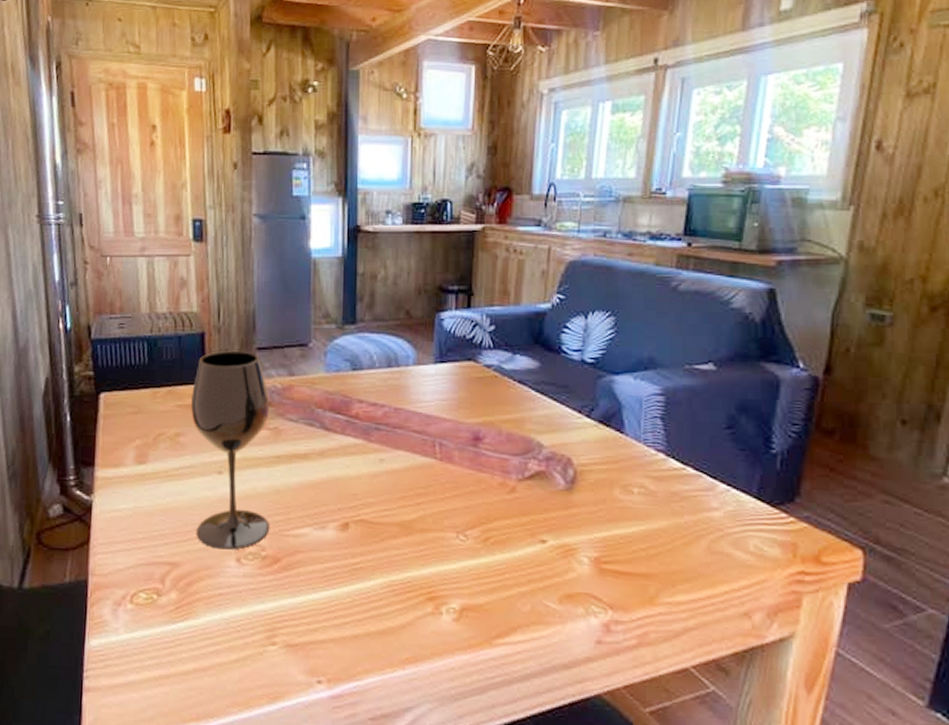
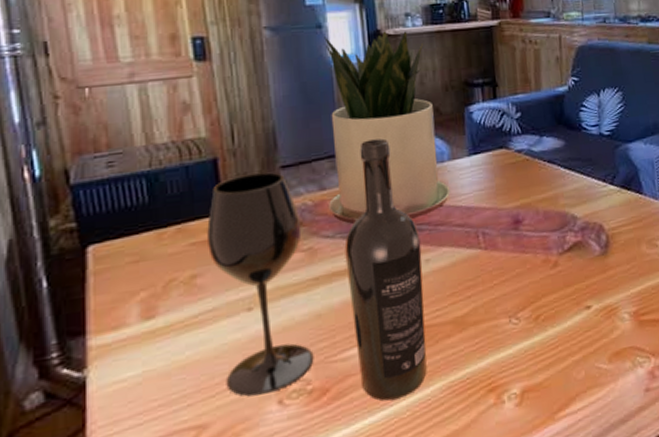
planter: none [294,227,412,418] -> present [324,31,451,224]
wine bottle: none [305,334,377,584] -> present [344,138,427,401]

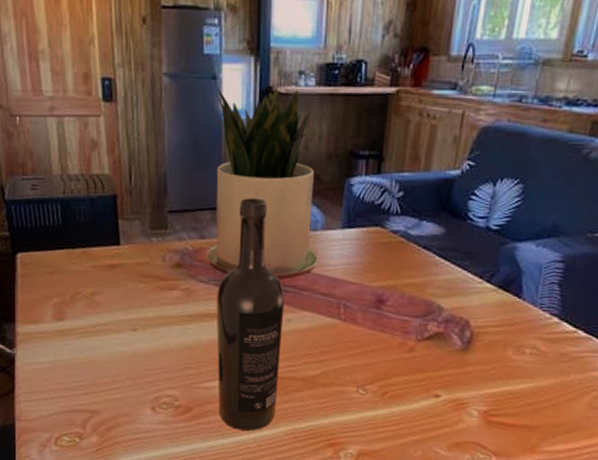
wineglass: present [207,172,314,396] -> none [105,214,183,400]

